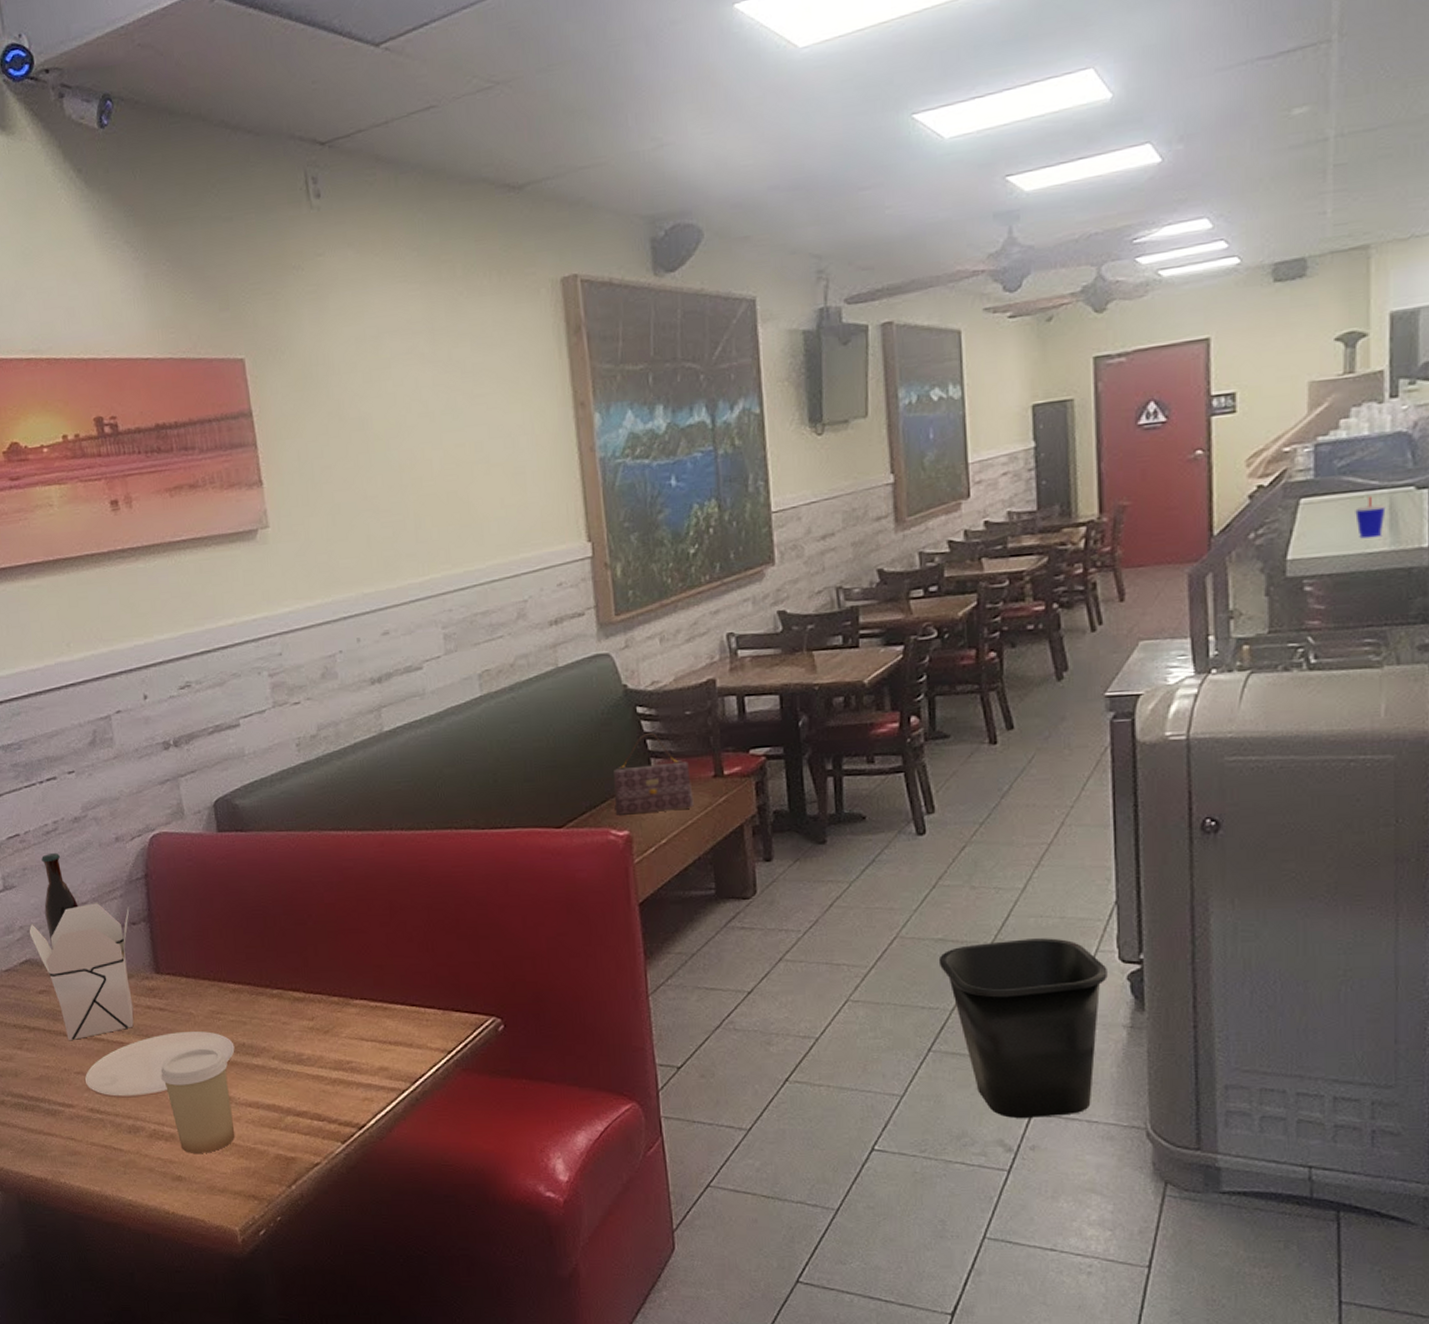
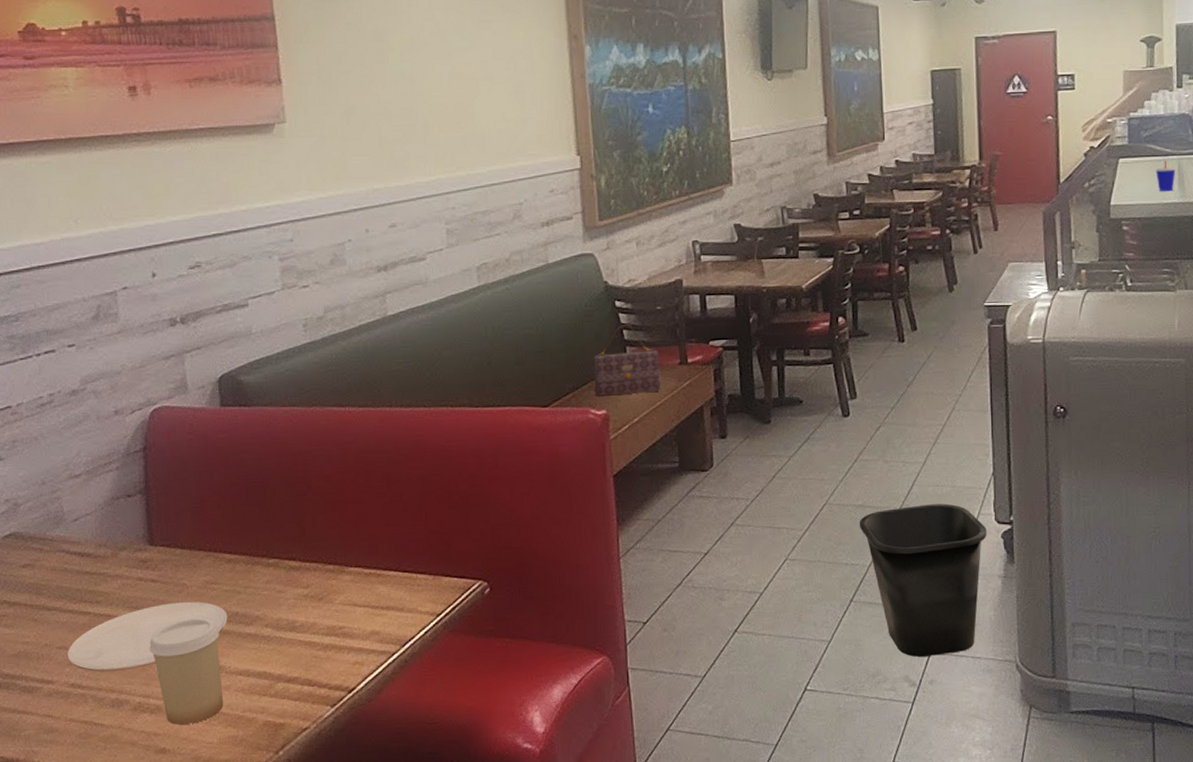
takeout container: present [29,903,134,1041] -> none [15,475,126,616]
bottle: present [41,852,79,950] -> none [34,424,71,523]

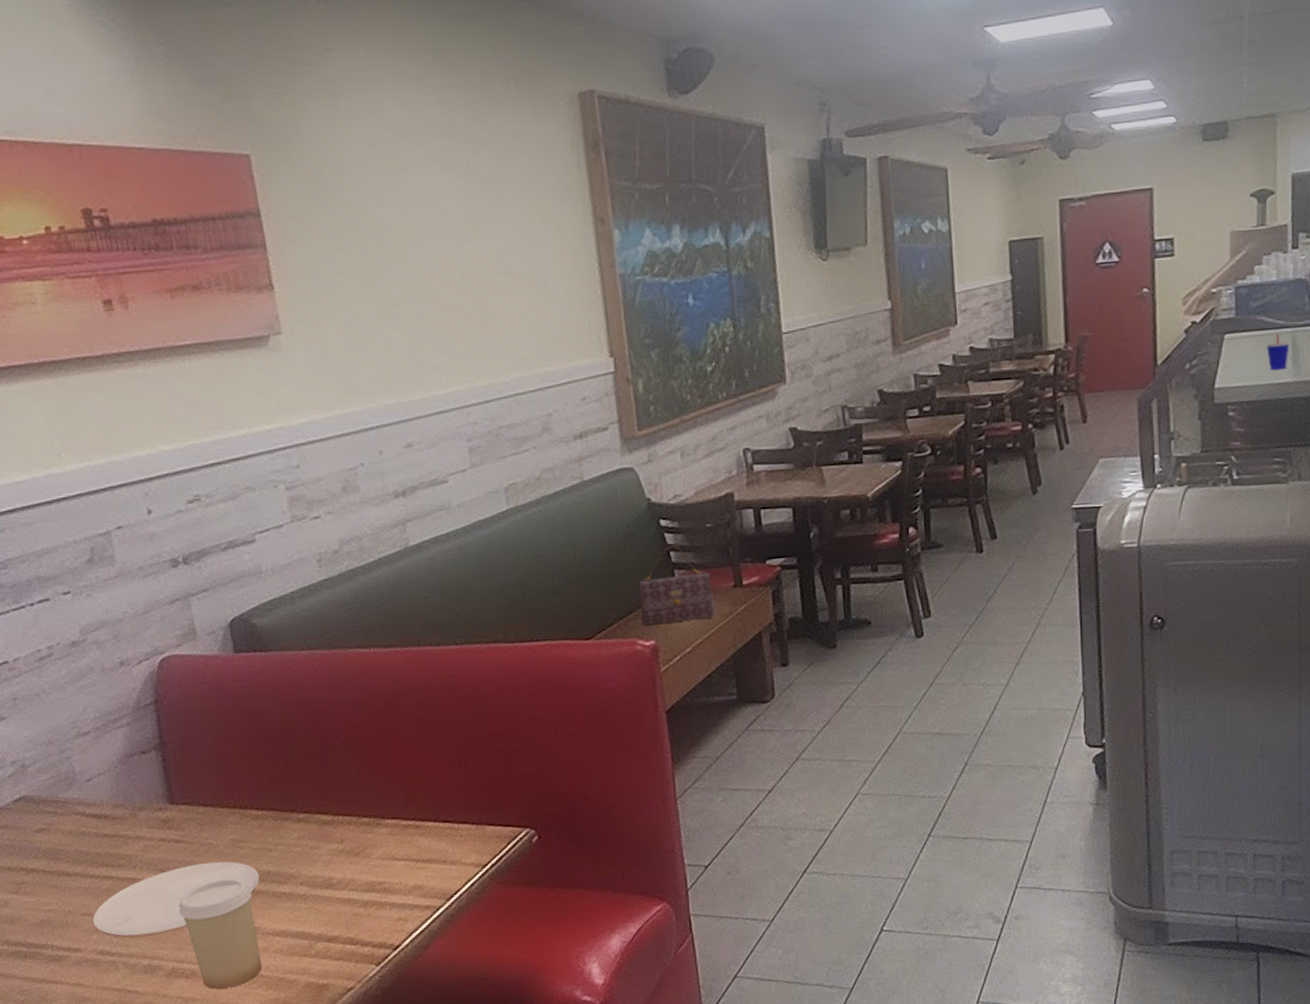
waste bin: present [859,503,987,657] -> none [936,727,1077,892]

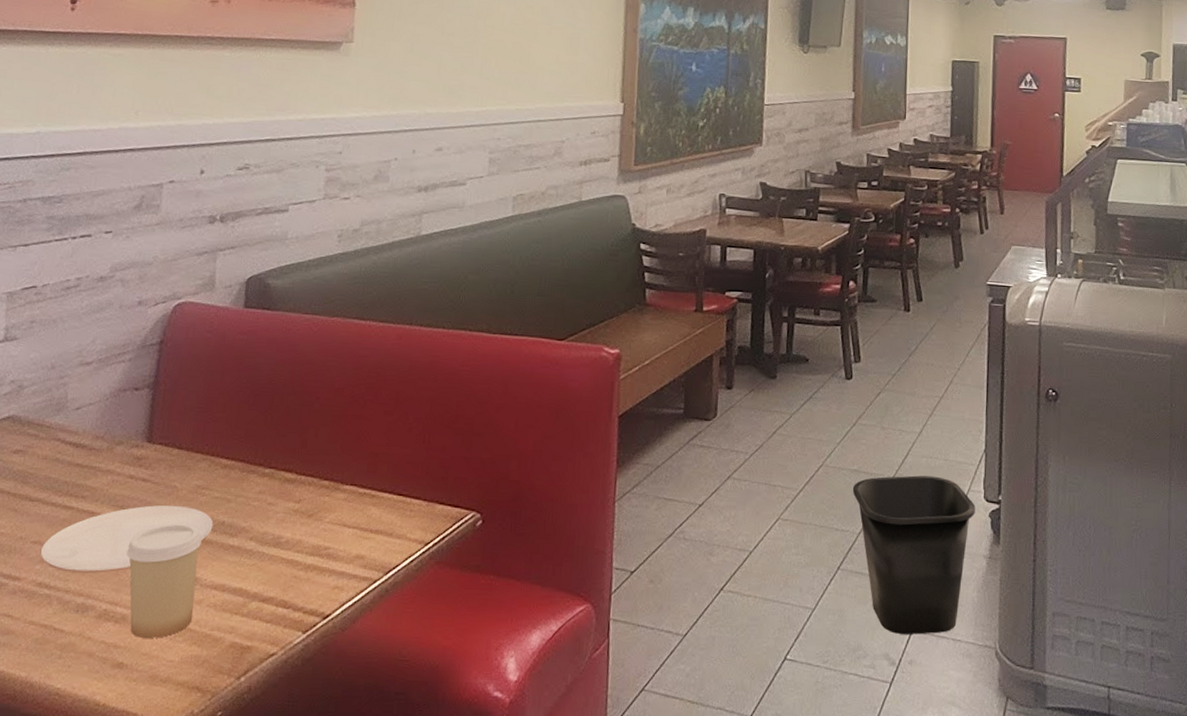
handbag: present [639,544,716,626] -> none [610,266,676,336]
waste bin: none [936,727,1077,892] -> present [852,475,975,635]
beverage cup: present [1266,333,1290,370] -> none [1150,165,1169,194]

